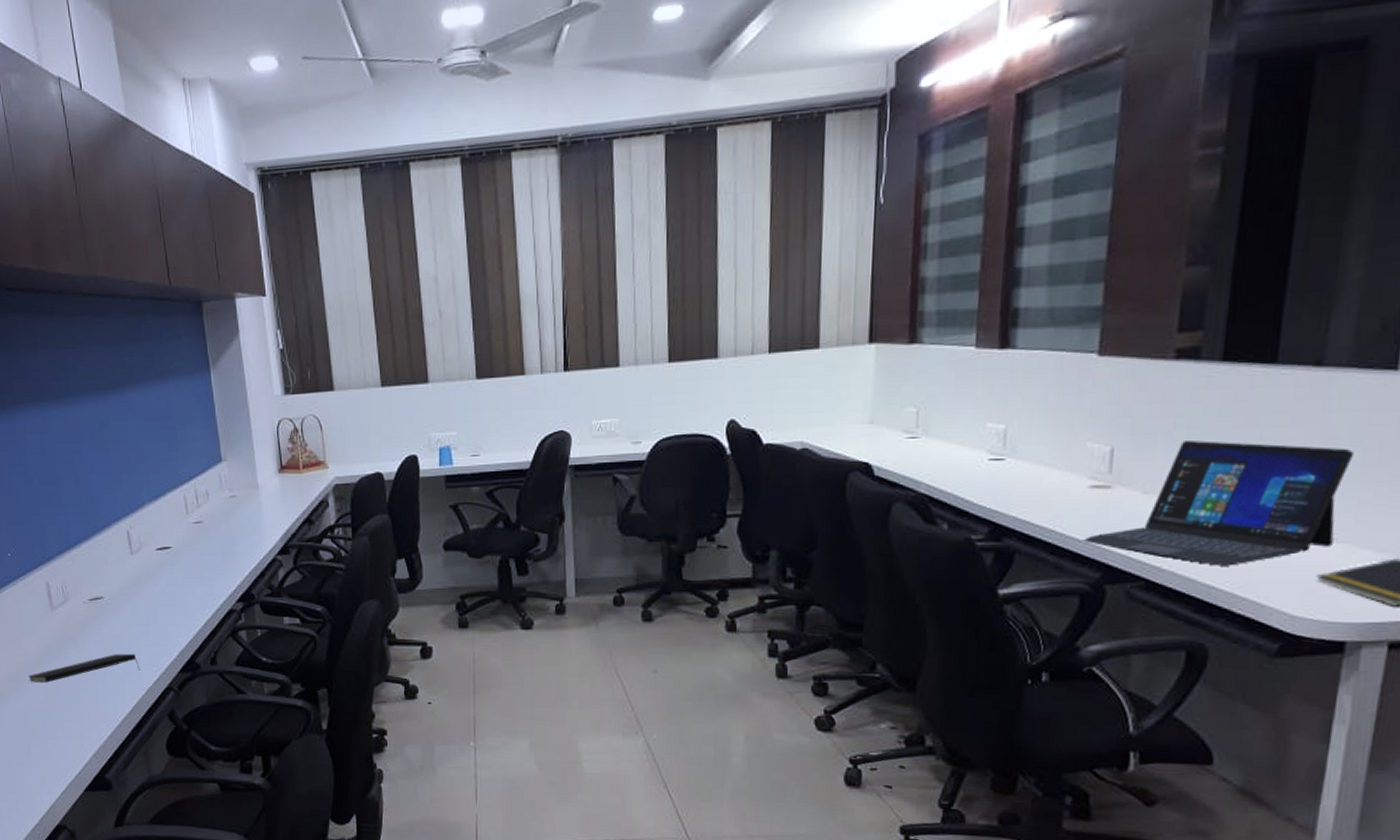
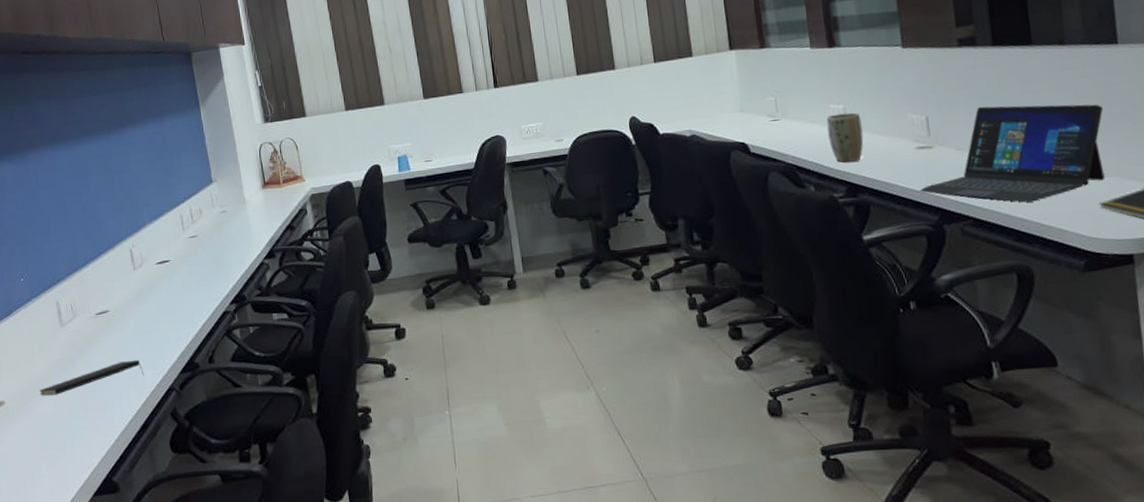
plant pot: none [977,435,1025,497] -> present [826,112,864,163]

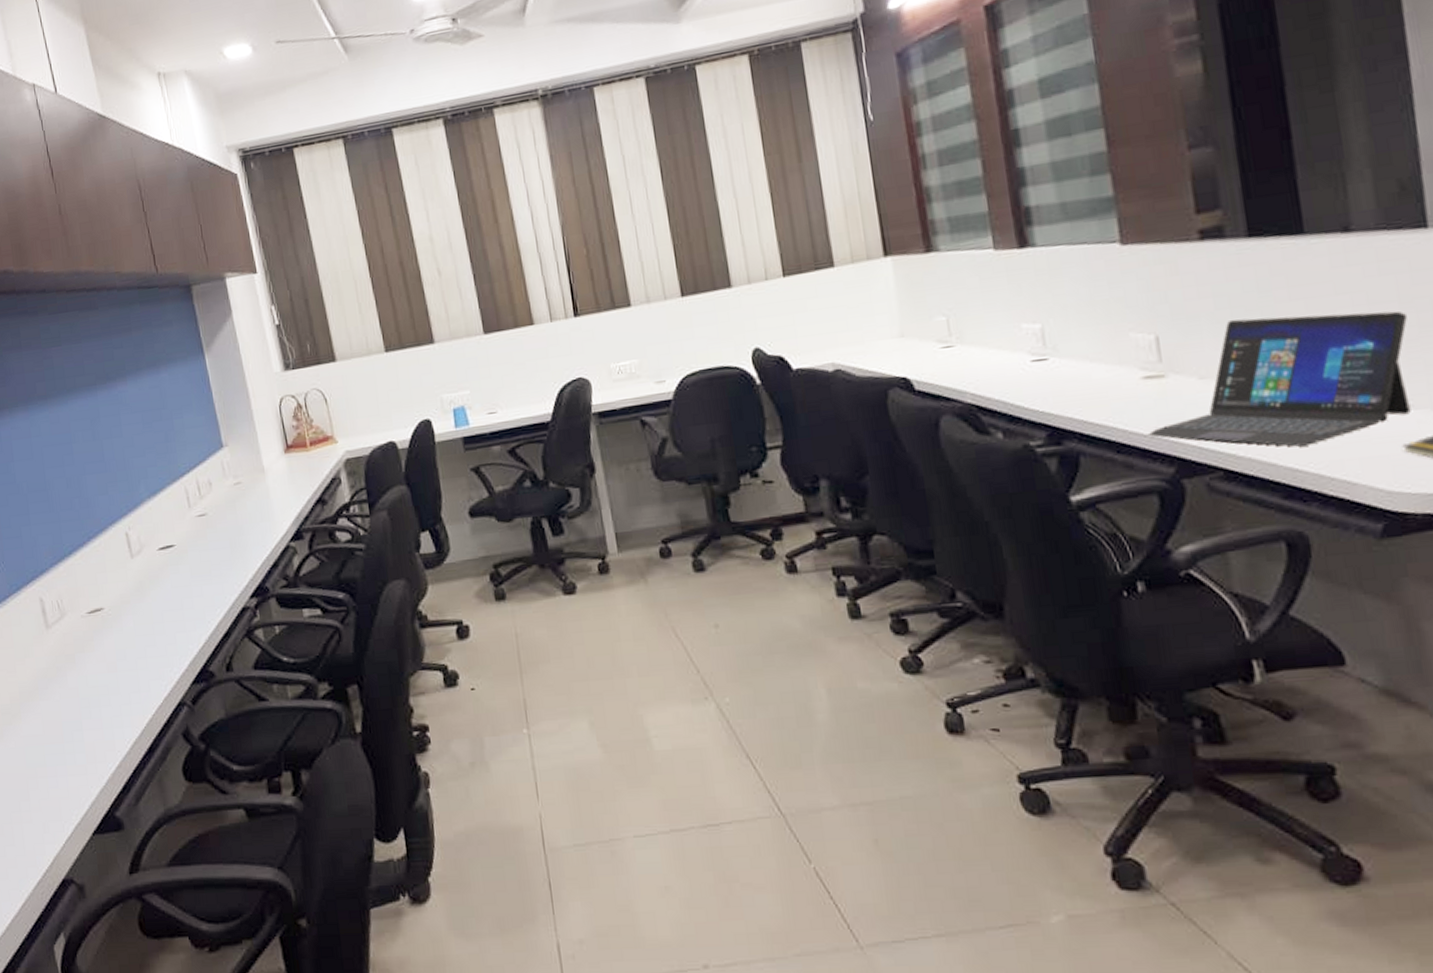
notepad: present [39,359,145,396] -> none [24,668,149,713]
plant pot: present [826,112,864,163] -> none [1017,333,1070,400]

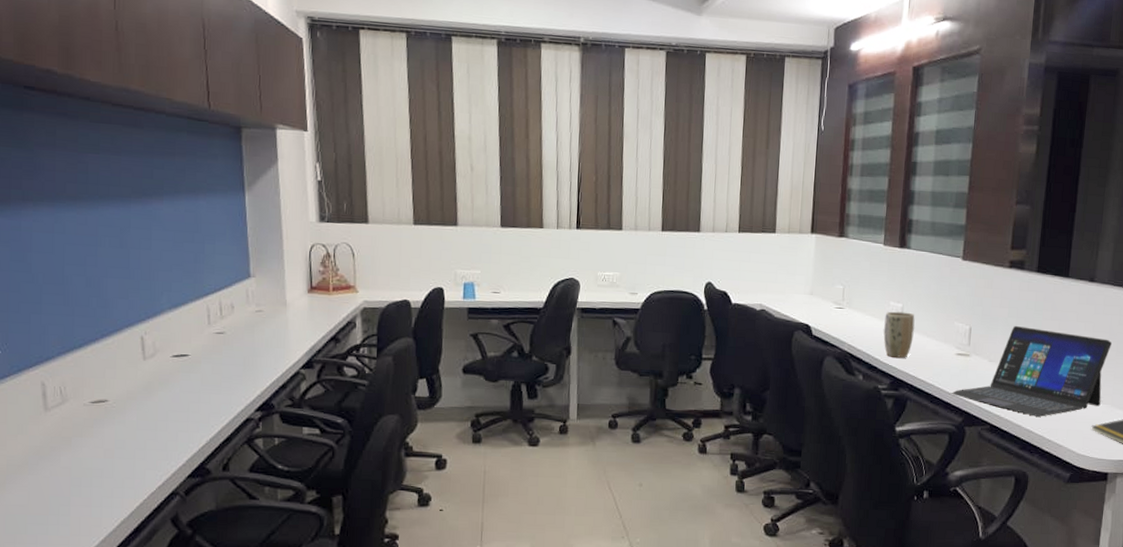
plant pot: none [1017,333,1070,400] -> present [883,311,915,358]

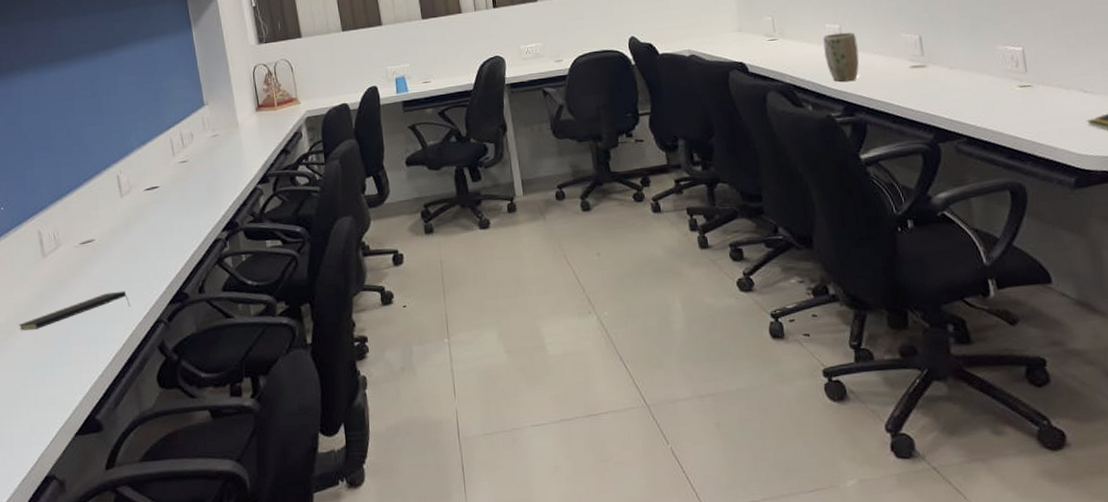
notepad: none [10,457,144,485] -> present [19,290,131,331]
laptop: present [951,326,1112,417] -> none [914,23,1092,121]

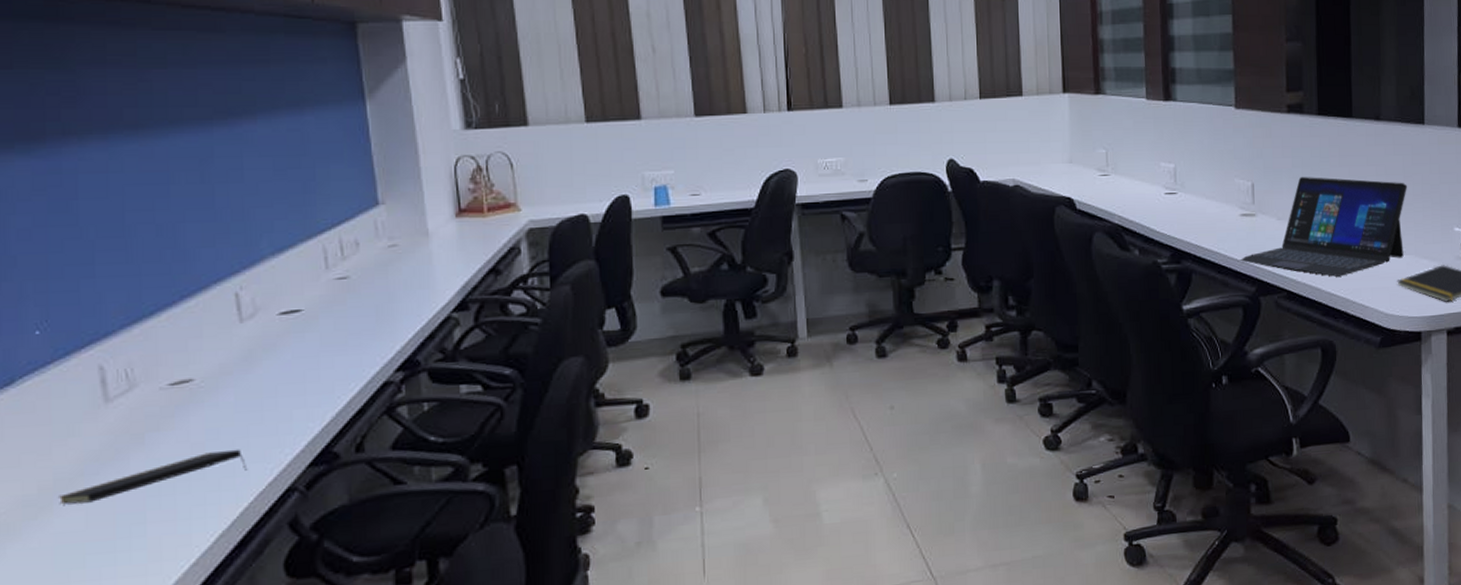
plant pot: present [823,32,859,82] -> none [1156,173,1191,226]
laptop: none [914,23,1092,121] -> present [1240,177,1407,277]

